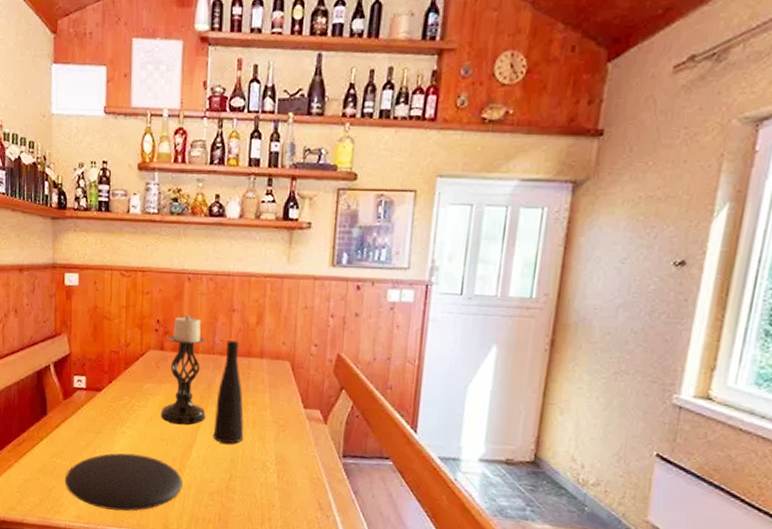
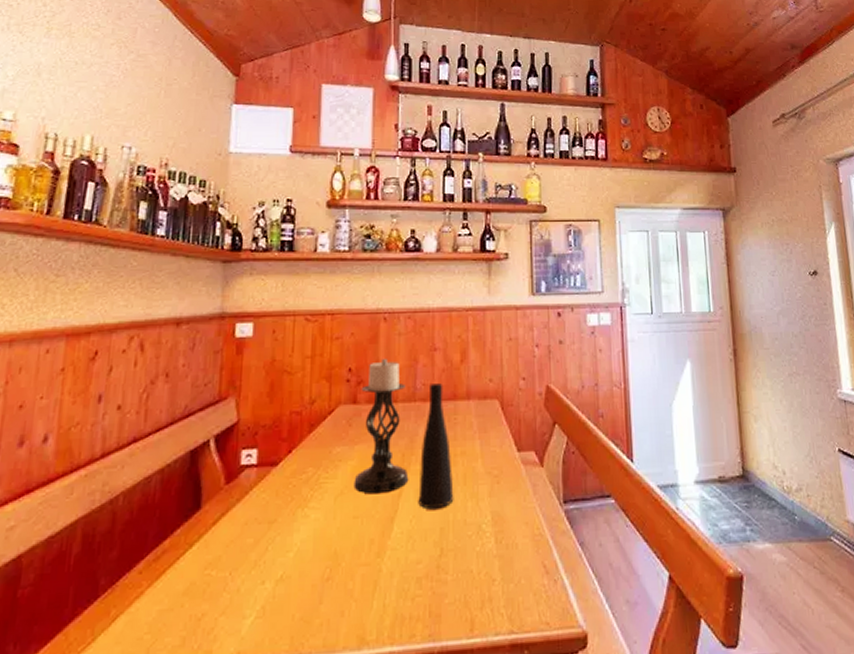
plate: present [64,453,182,511] -> none [221,542,382,633]

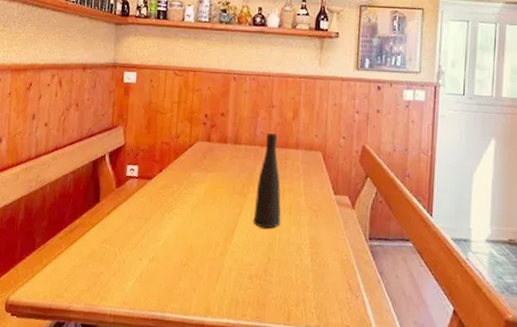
candle holder: present [353,358,409,494] -> none [206,109,248,211]

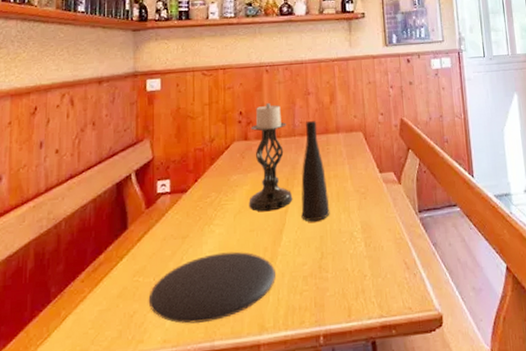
plate: none [112,238,224,296] -> present [148,251,276,324]
candle holder: none [206,109,248,211] -> present [249,102,293,212]

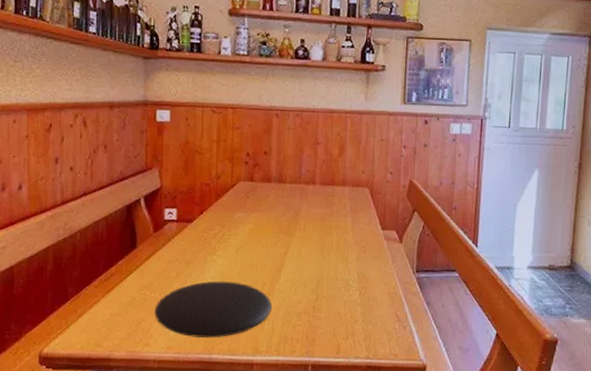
candle holder: present [249,102,293,212] -> none [250,147,294,251]
vase: present [301,121,330,222] -> none [300,171,329,266]

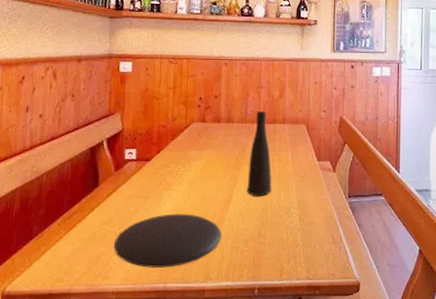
vase: none [300,171,329,266] -> present [247,111,272,196]

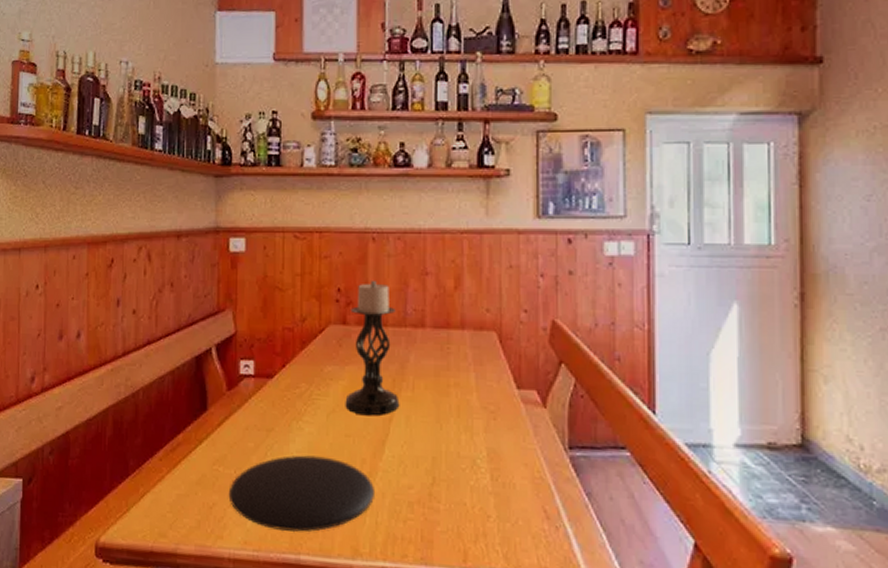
candle holder: none [202,91,241,184] -> present [345,279,400,416]
vase: present [247,111,272,196] -> none [409,310,447,438]

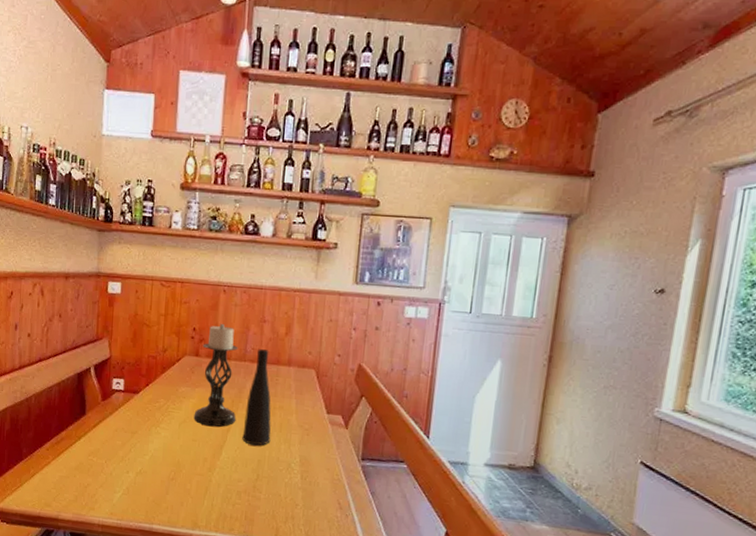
plate: present [228,455,374,532] -> none [100,452,212,509]
vase: none [409,310,447,438] -> present [242,349,271,446]

